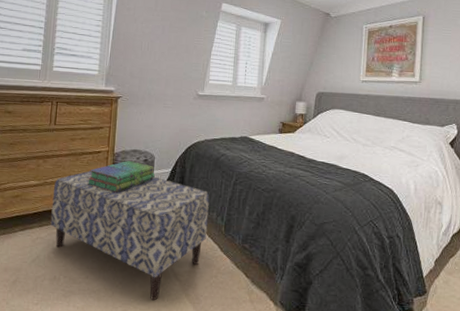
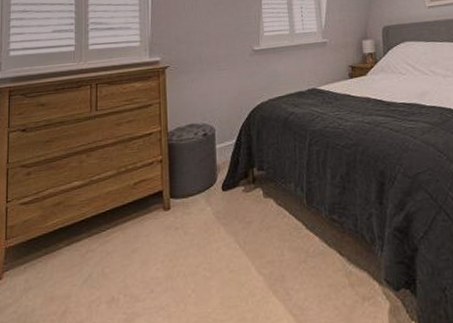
bench: present [50,170,210,301] -> none [101,152,288,307]
stack of books: present [87,161,155,193] -> none [140,138,218,179]

